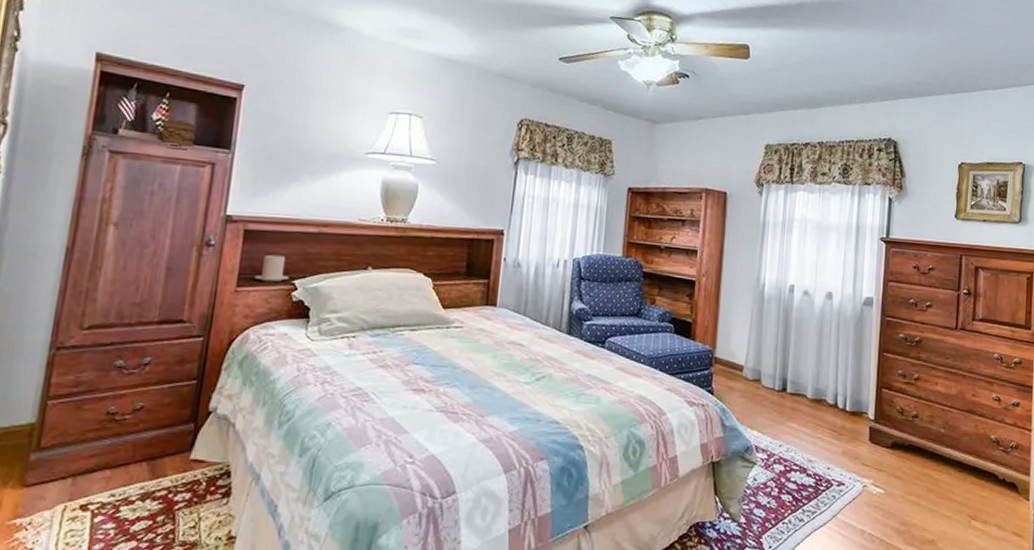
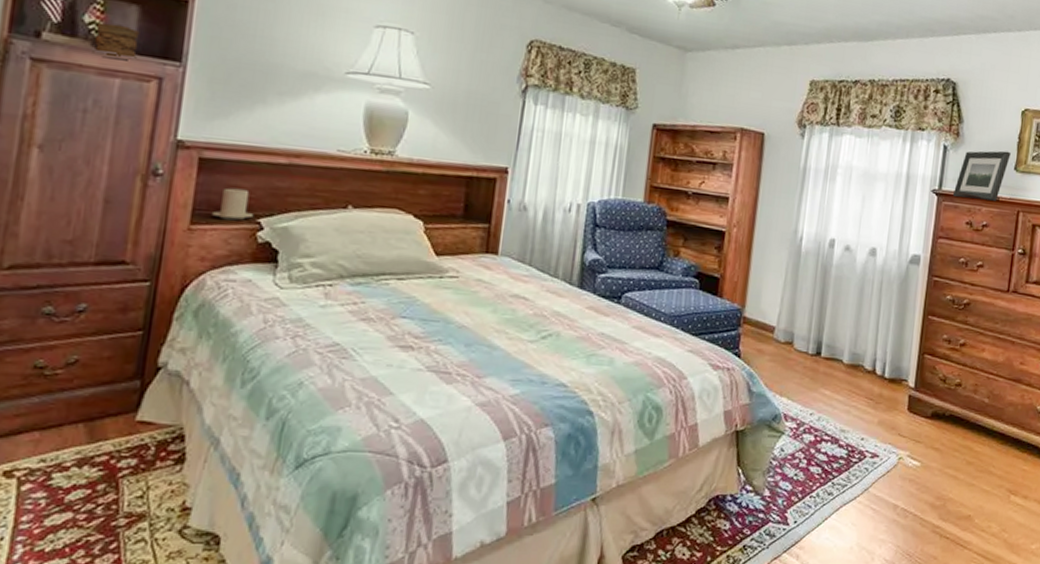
picture frame: none [899,201,951,248] -> present [952,150,1011,202]

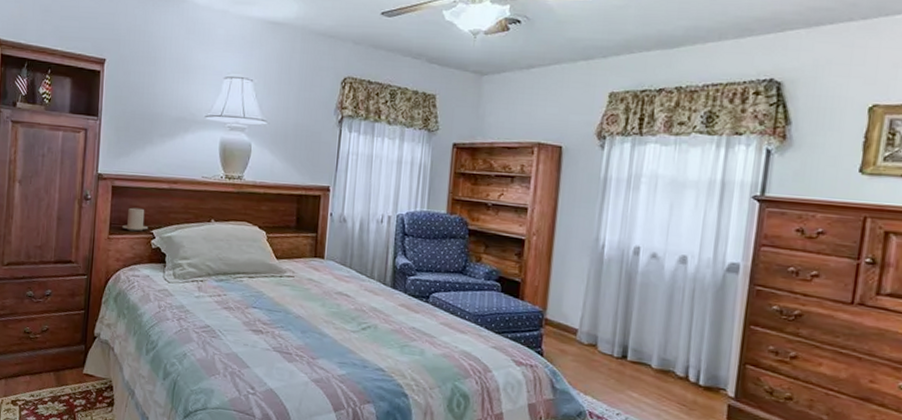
decorative box: present [92,23,140,61] -> none [45,92,72,119]
picture frame: present [952,150,1011,202] -> none [778,152,854,208]

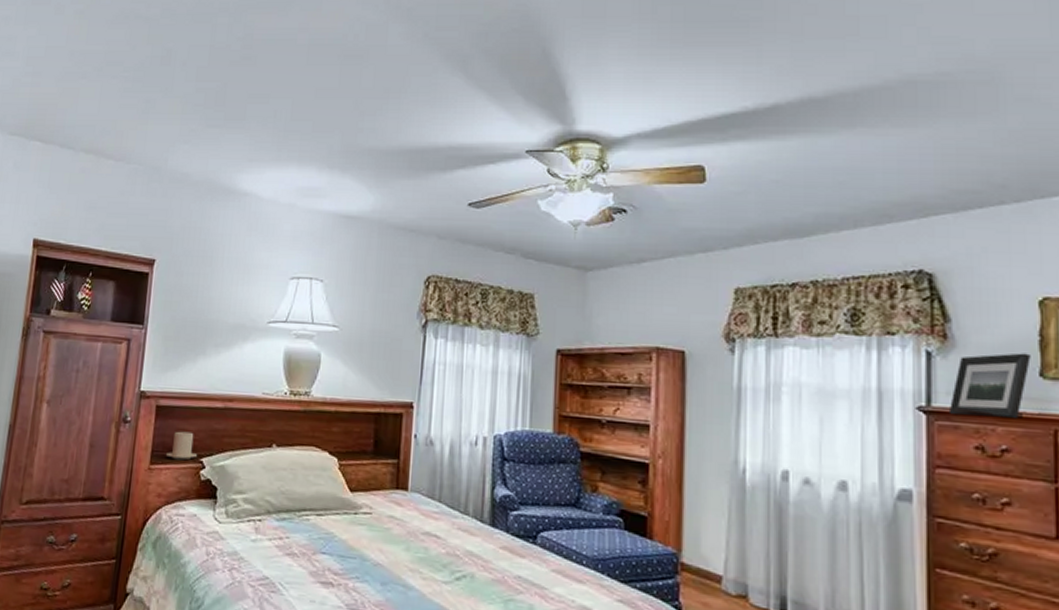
picture frame: none [778,152,854,208] -> present [948,353,1031,420]

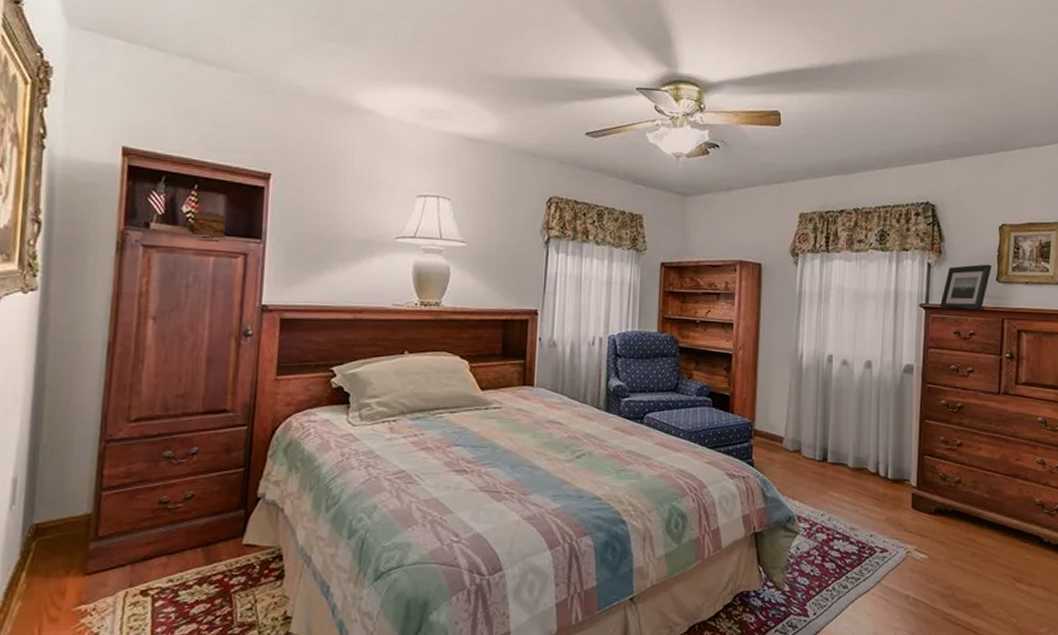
decorative box: none [83,298,115,327] -> present [190,211,227,242]
candle: present [165,431,198,461] -> none [292,342,328,370]

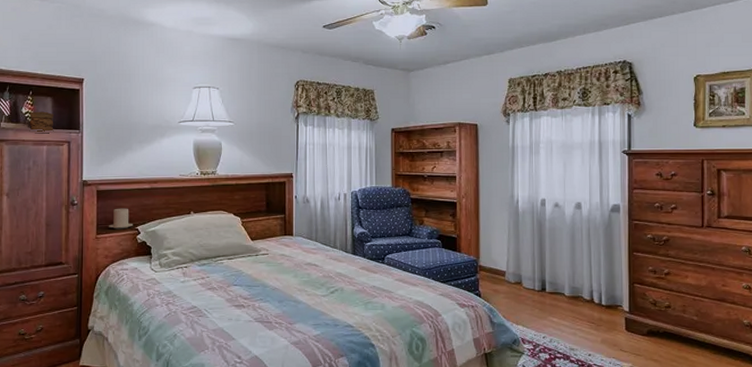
candle: none [292,342,328,370] -> present [108,208,134,230]
picture frame: present [939,264,992,312] -> none [641,112,689,155]

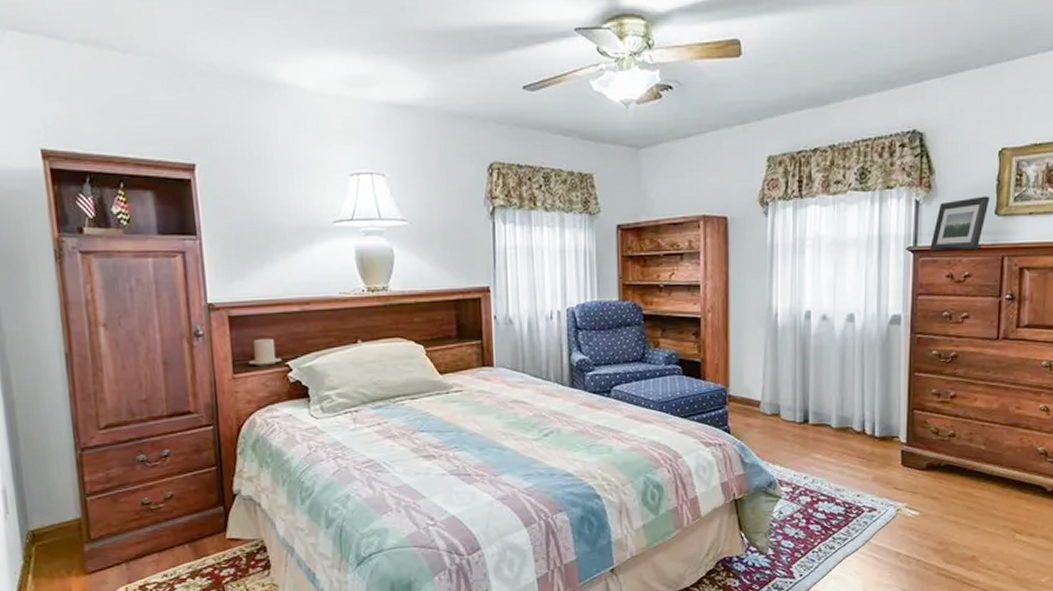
decorative box: present [29,111,54,134] -> none [123,211,161,242]
picture frame: none [641,112,689,155] -> present [929,196,990,252]

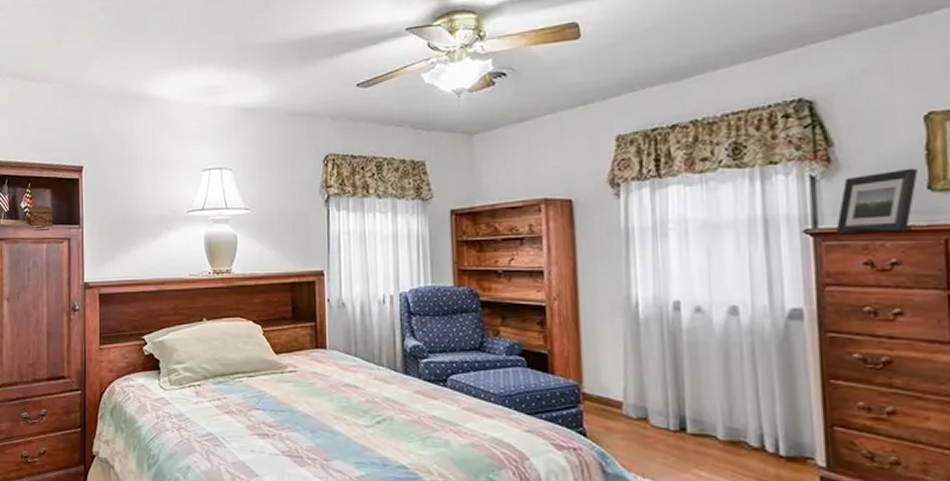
decorative box: none [123,211,161,242] -> present [28,205,53,231]
candle: present [247,338,283,367] -> none [112,314,140,339]

